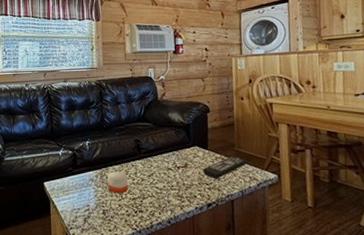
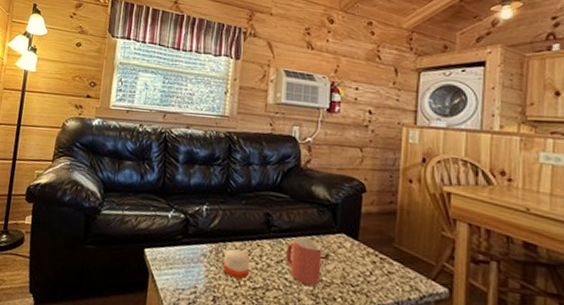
mug: none [155,154,183,190] -> present [286,237,322,286]
remote control: present [202,156,247,179] -> none [347,253,408,281]

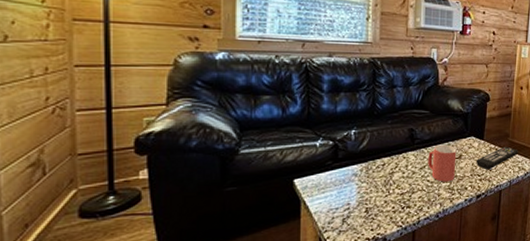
candle: present [223,248,250,280] -> none [374,164,397,189]
remote control: none [347,253,408,281] -> present [475,146,518,170]

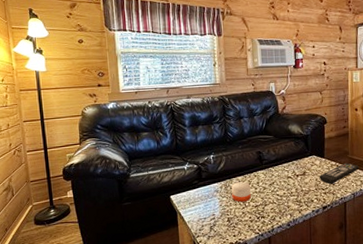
candle: none [374,164,397,189] -> present [231,182,251,203]
mug: present [428,144,457,182] -> none [275,163,301,196]

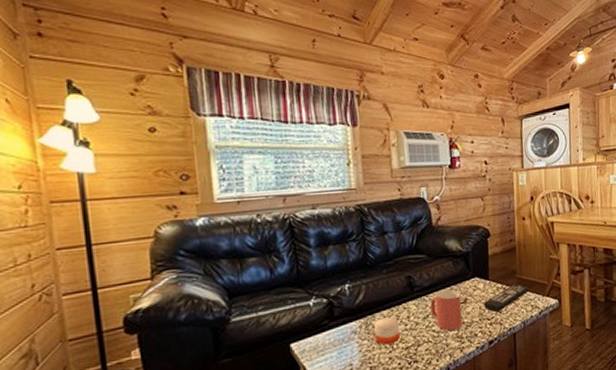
mug: none [275,163,301,196] -> present [430,289,462,331]

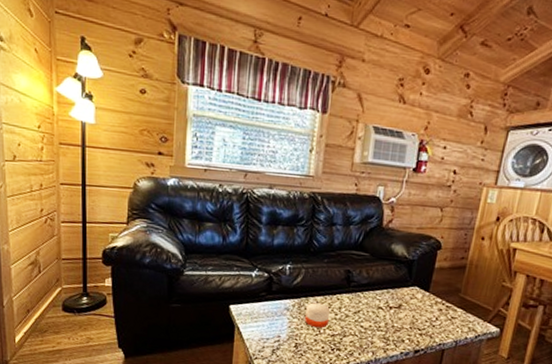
mug: present [430,289,462,331] -> none [363,290,396,331]
remote control: present [483,284,529,313] -> none [417,302,470,326]

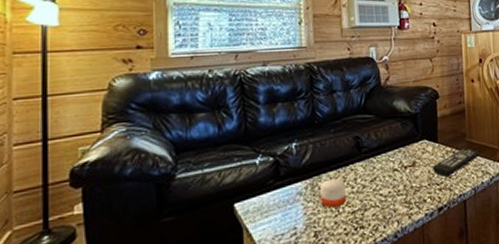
remote control: none [417,302,470,326] -> present [432,148,479,177]

